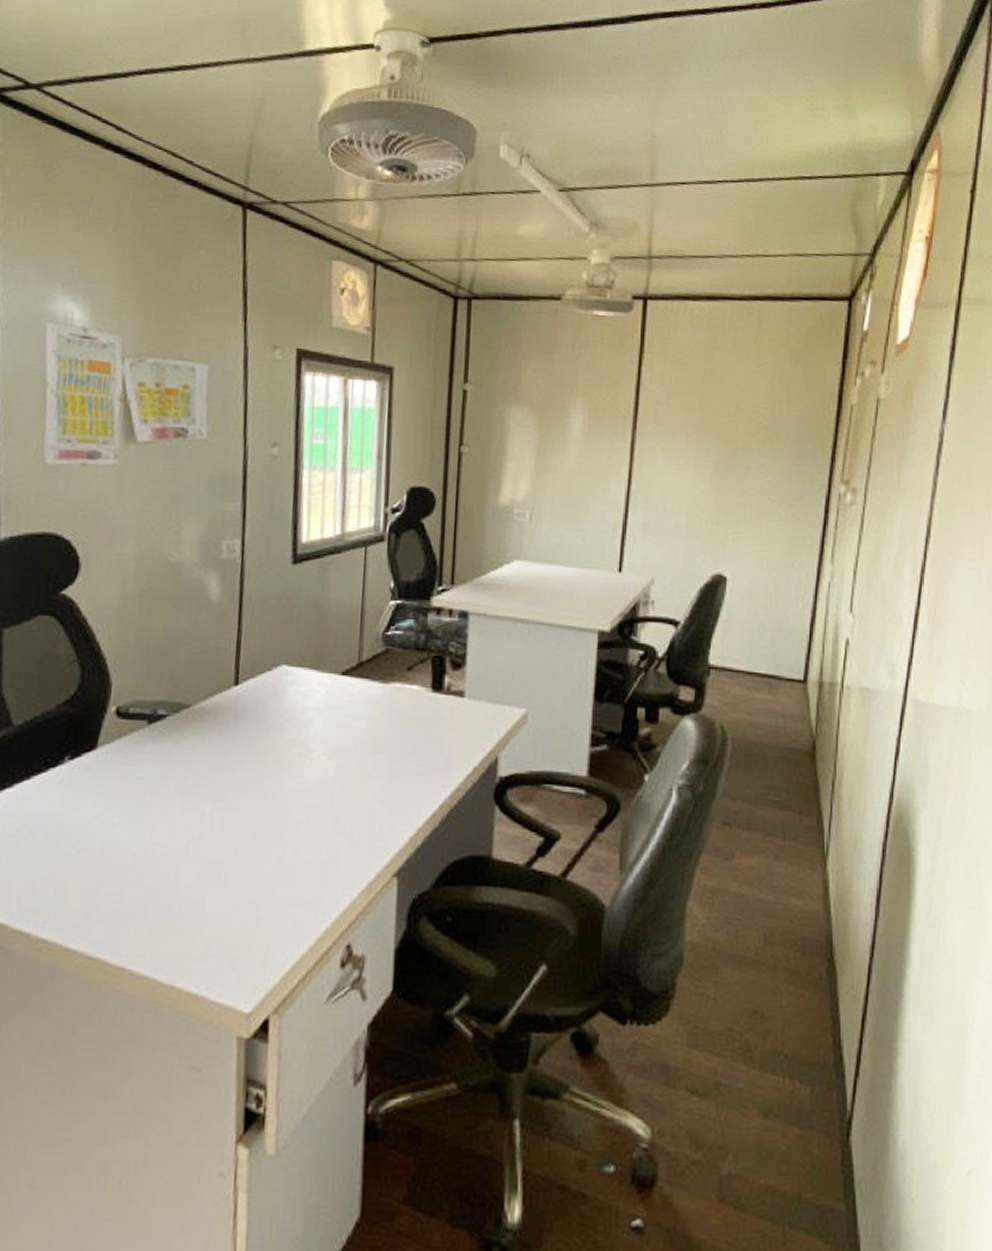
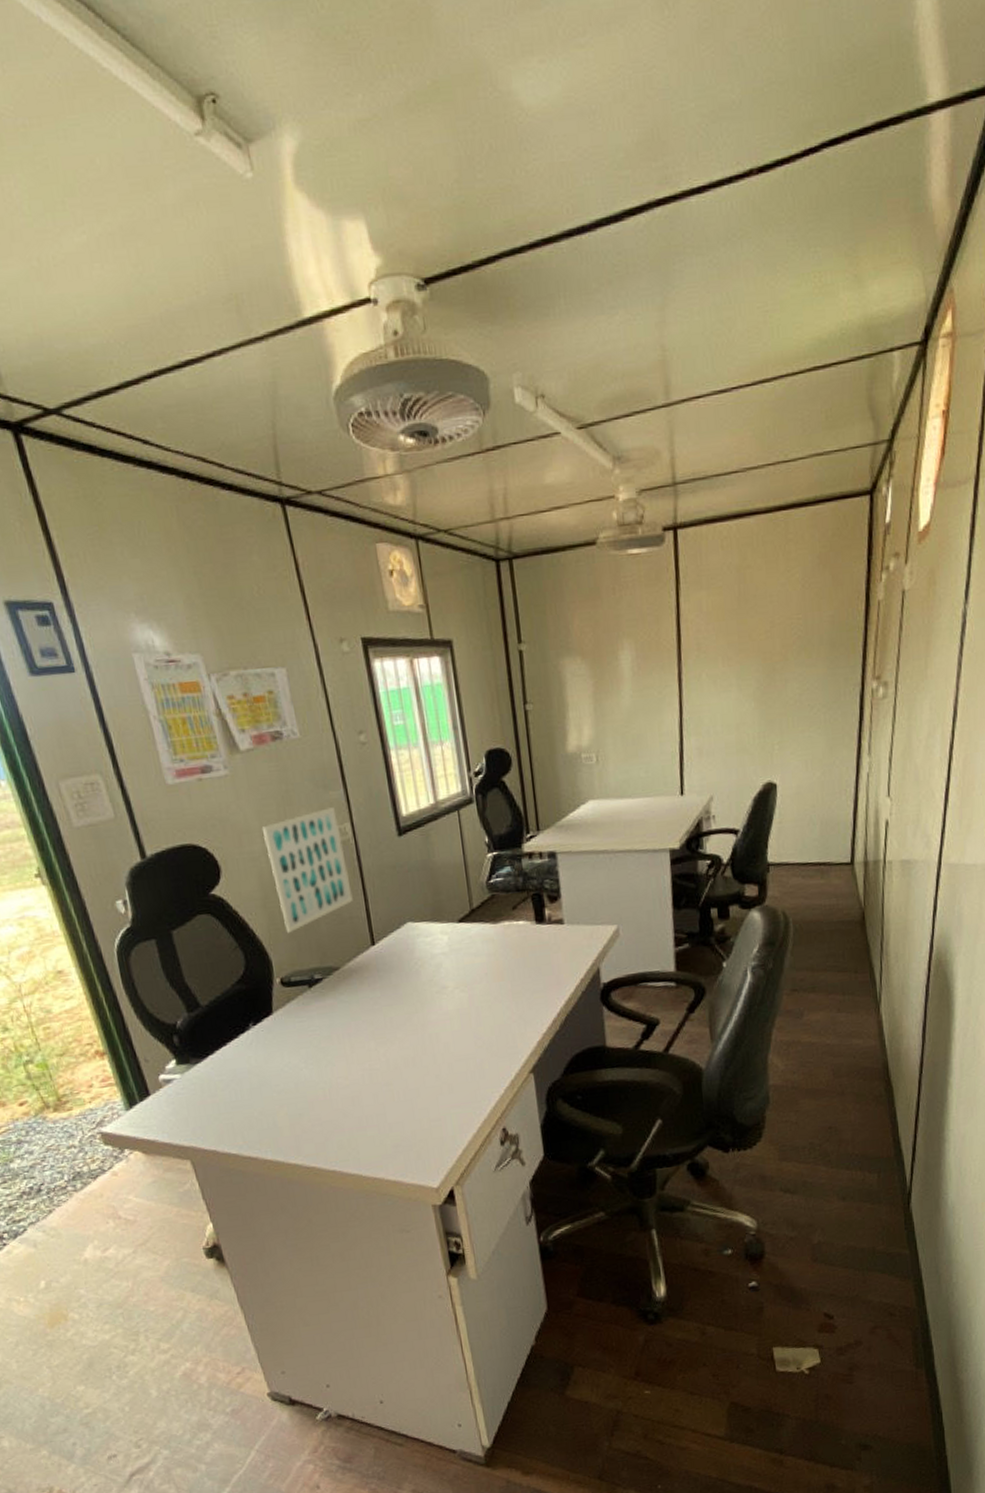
wall art: none [138,519,228,655] -> present [261,807,353,934]

